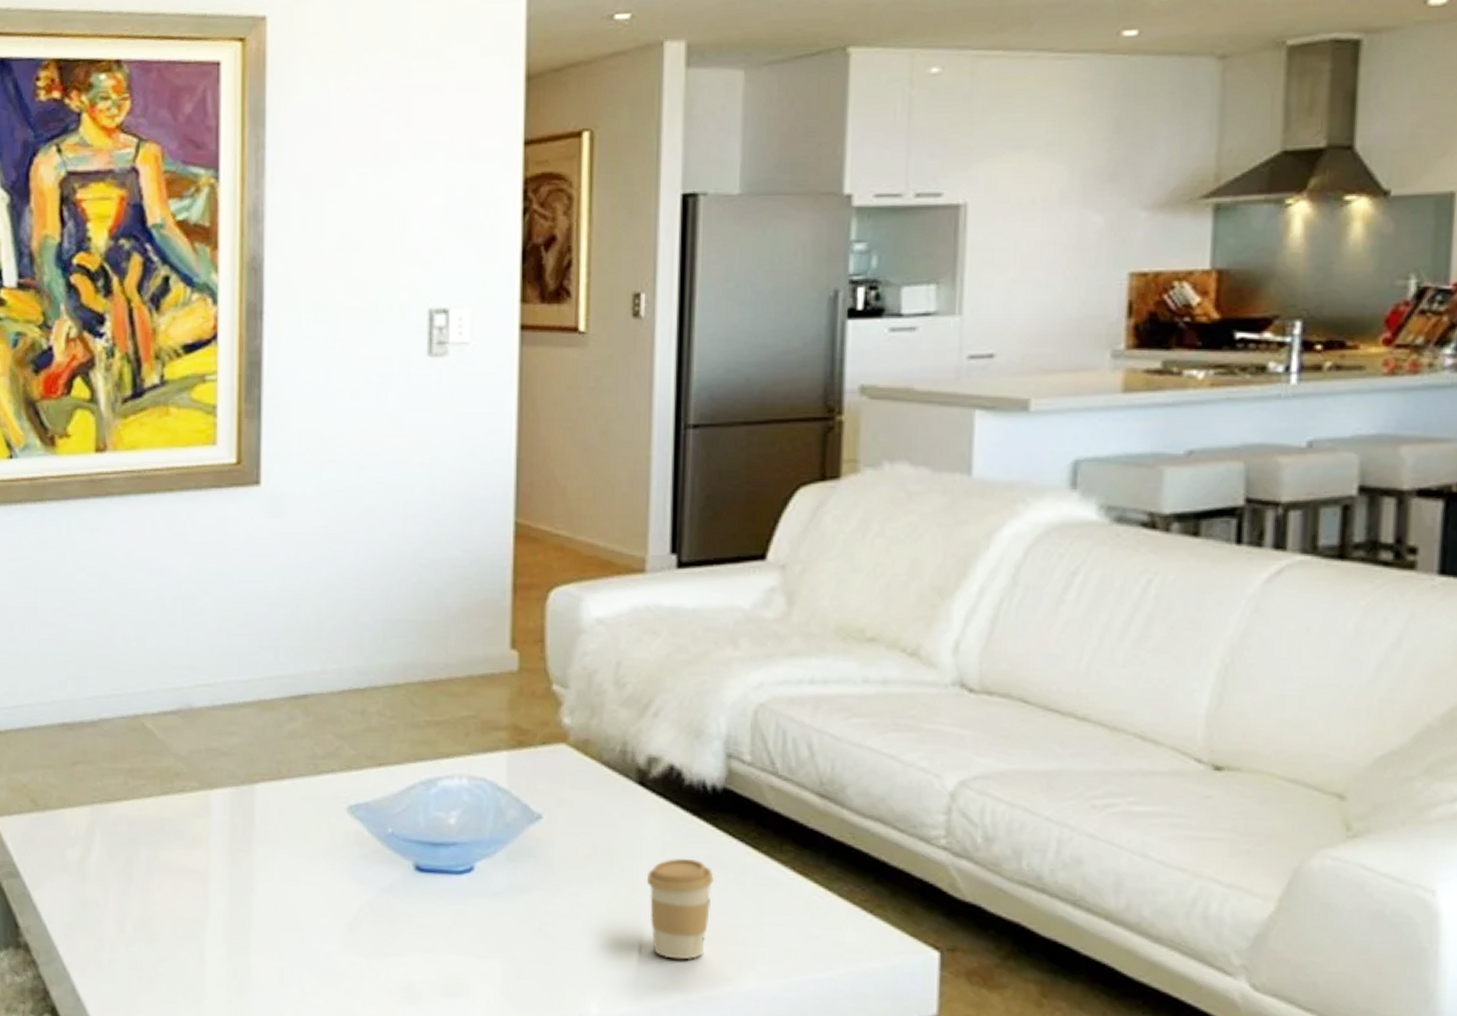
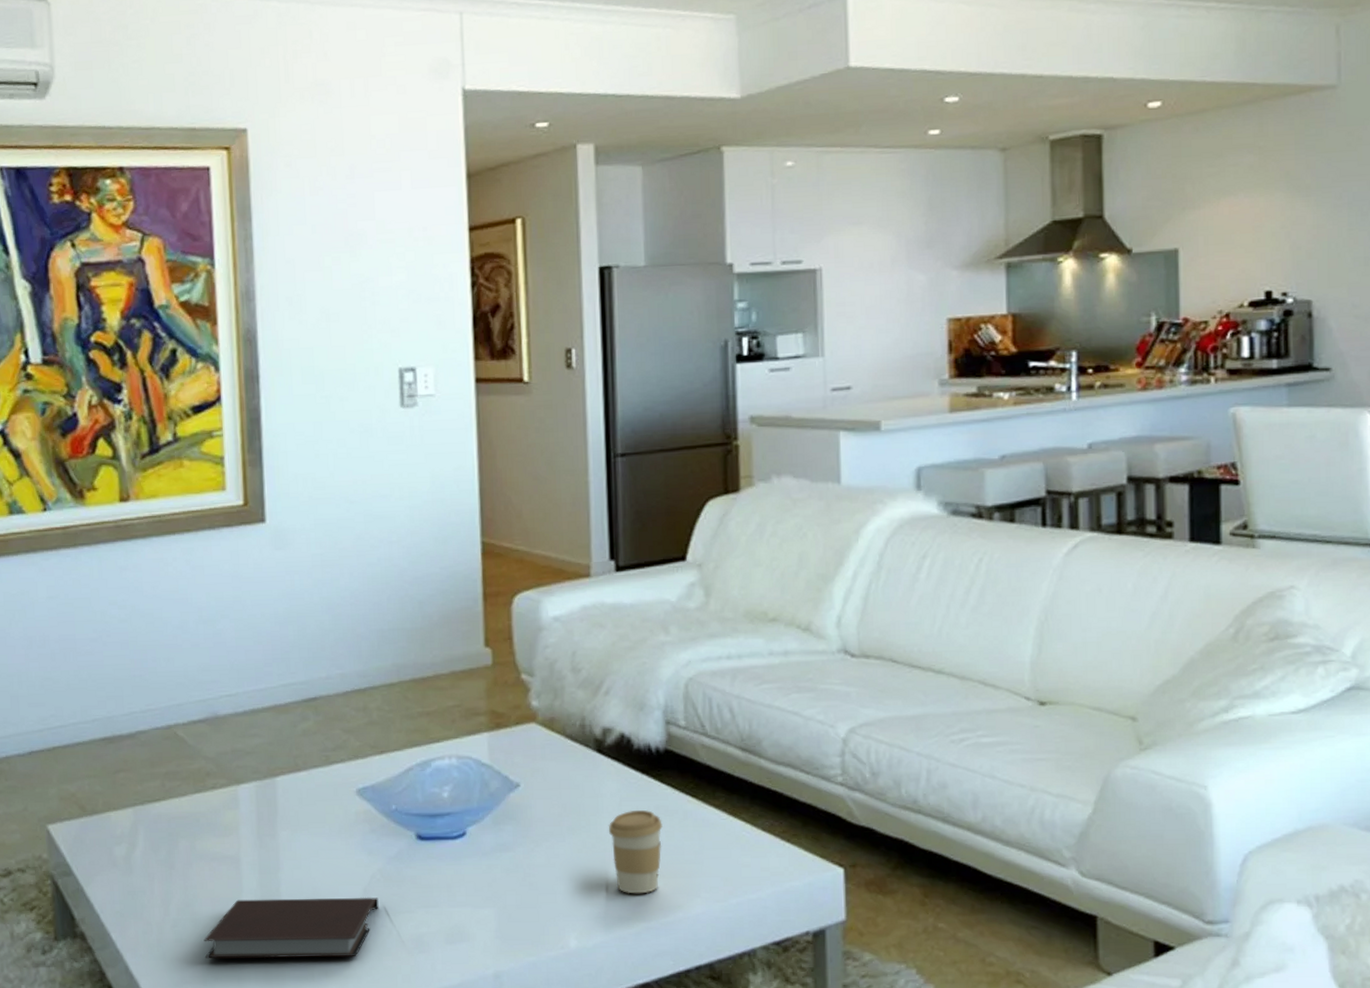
notebook: none [161,922,365,1002] -> present [203,898,379,959]

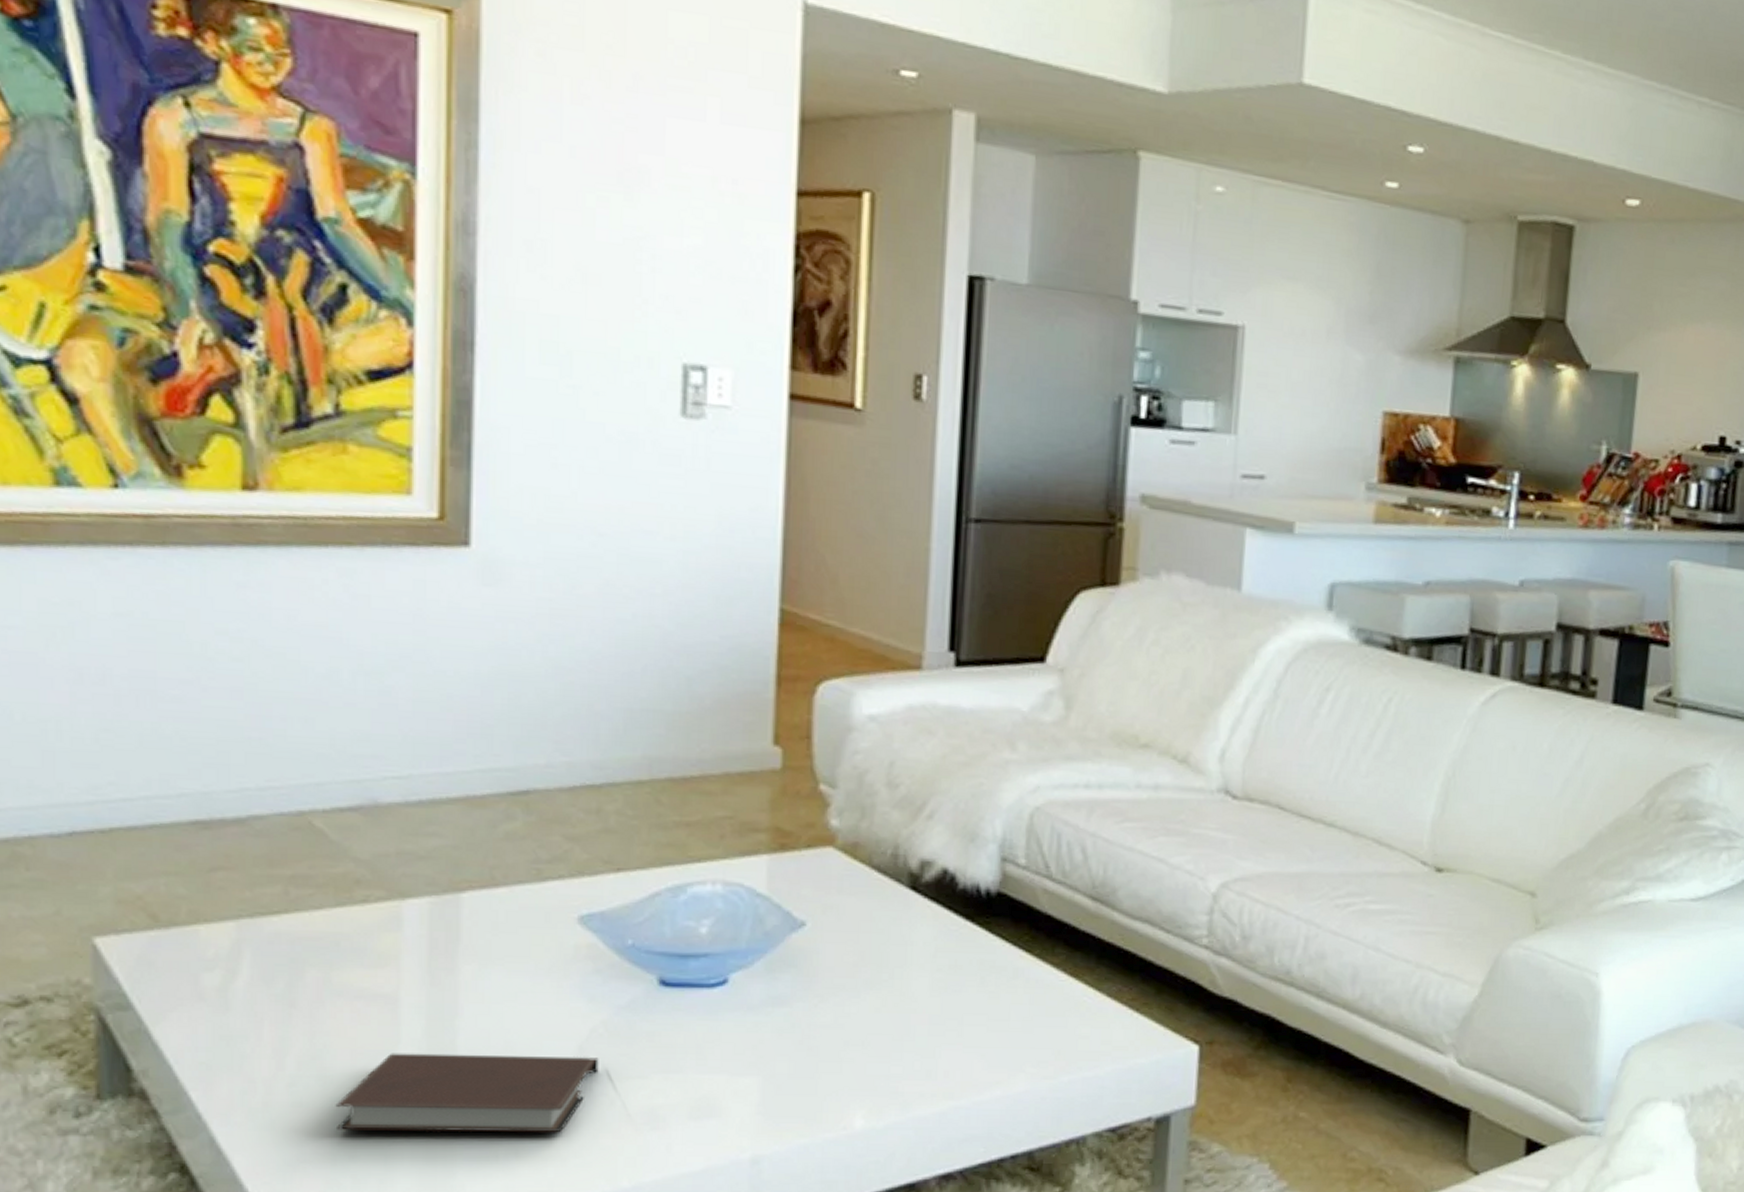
coffee cup: present [608,809,663,894] -> none [916,963,986,1066]

